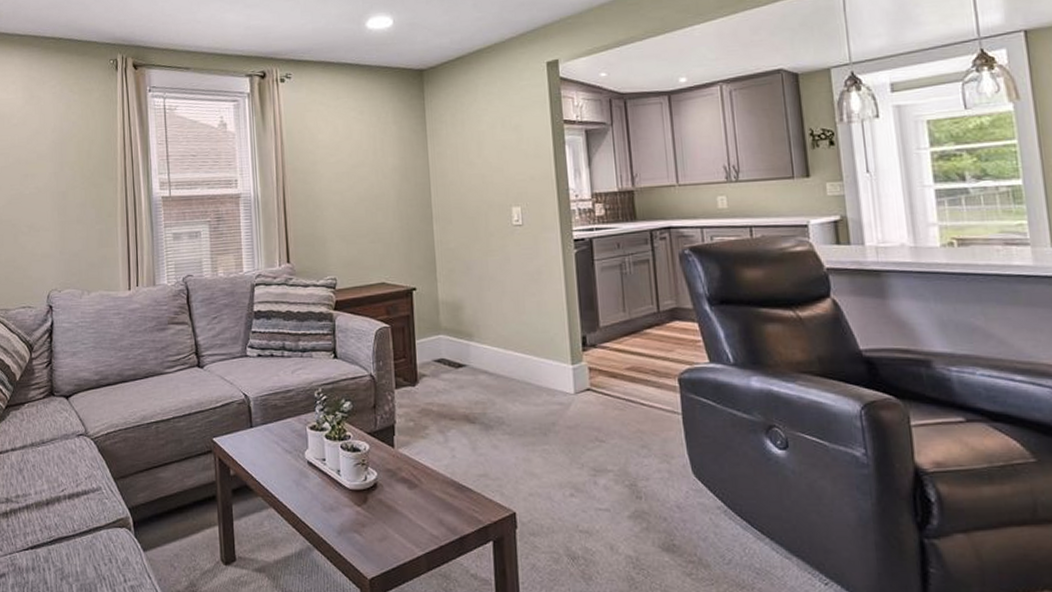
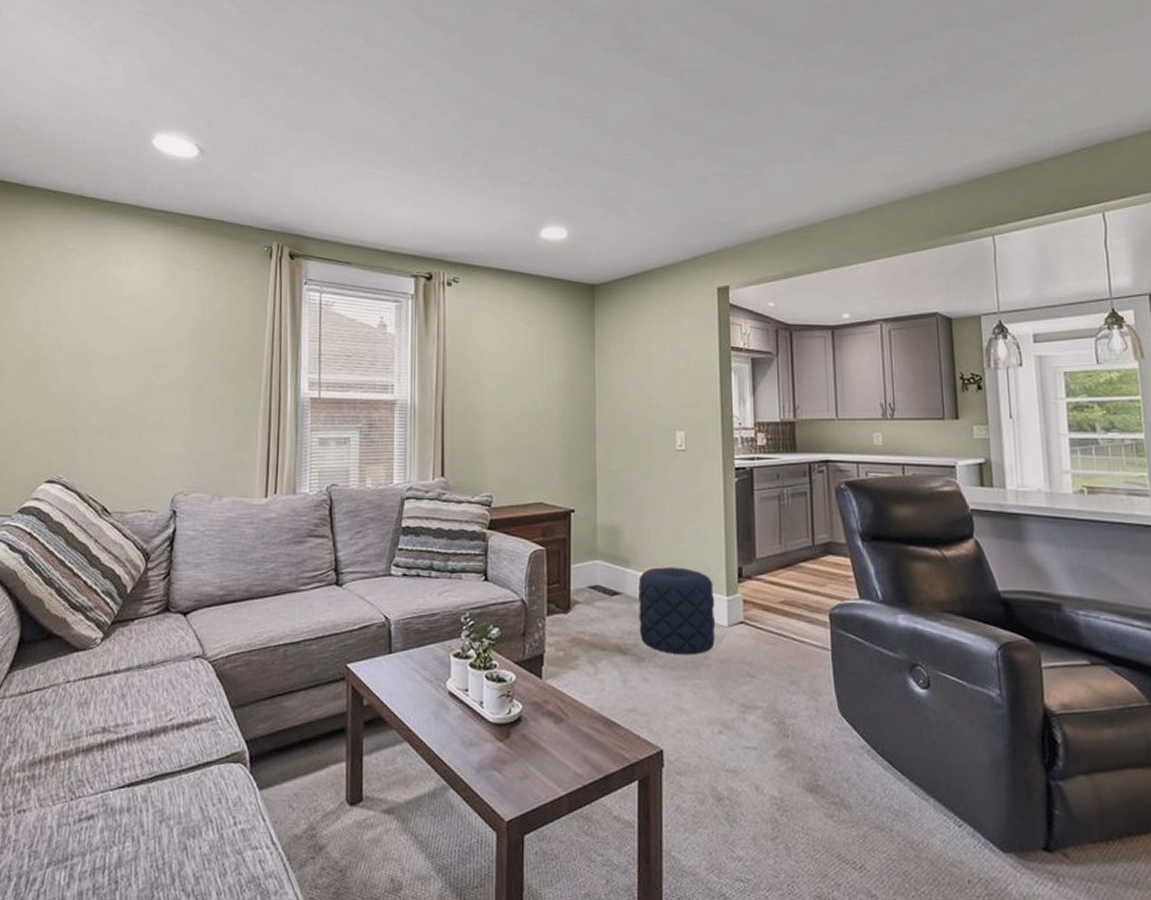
pouf: none [482,338,562,421] -> present [638,567,716,654]

